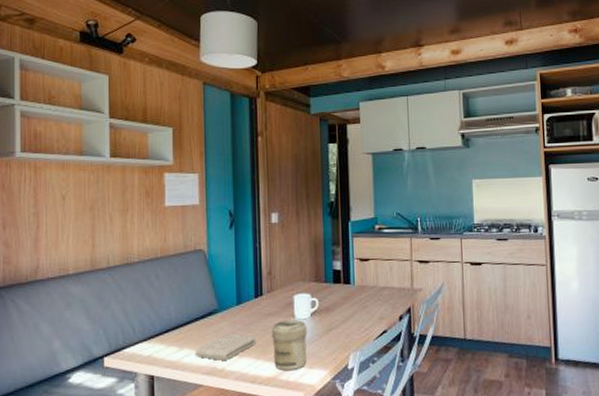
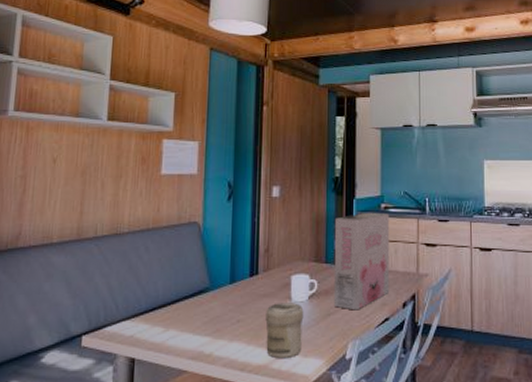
washcloth: present [194,334,256,361] -> none [181,315,248,344]
cereal box: none [331,233,387,325] -> present [333,212,390,311]

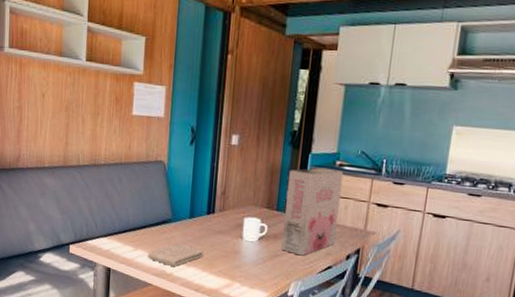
washcloth: none [181,315,248,344] -> present [147,244,204,267]
jar: present [265,303,304,358] -> none [218,240,253,287]

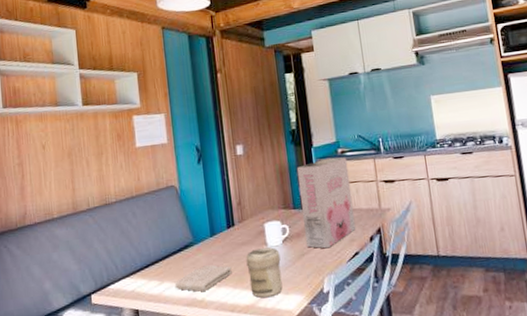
jar: none [218,240,253,287] -> present [246,247,283,298]

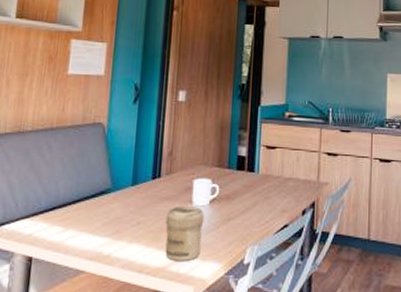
washcloth: present [175,265,232,292] -> none [80,217,149,245]
cereal box: present [296,157,356,249] -> none [234,120,293,216]

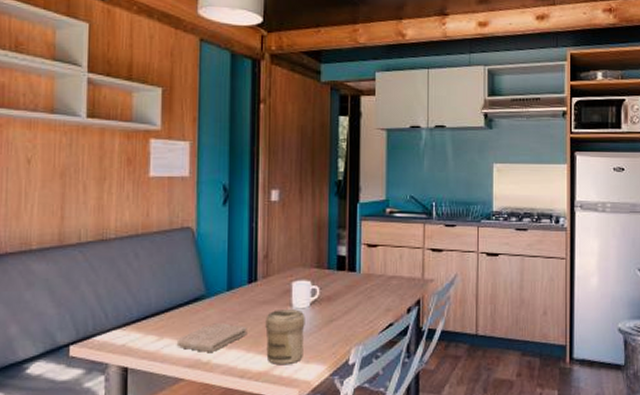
washcloth: none [80,217,149,245] -> present [176,323,247,352]

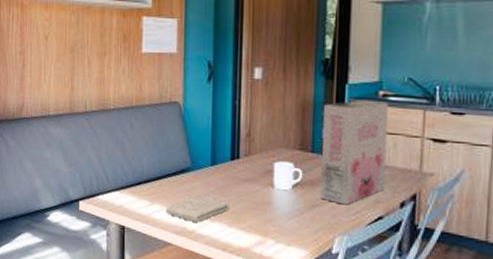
jar: present [265,309,305,364] -> none [247,189,287,244]
cereal box: none [336,217,395,316] -> present [319,99,389,205]

